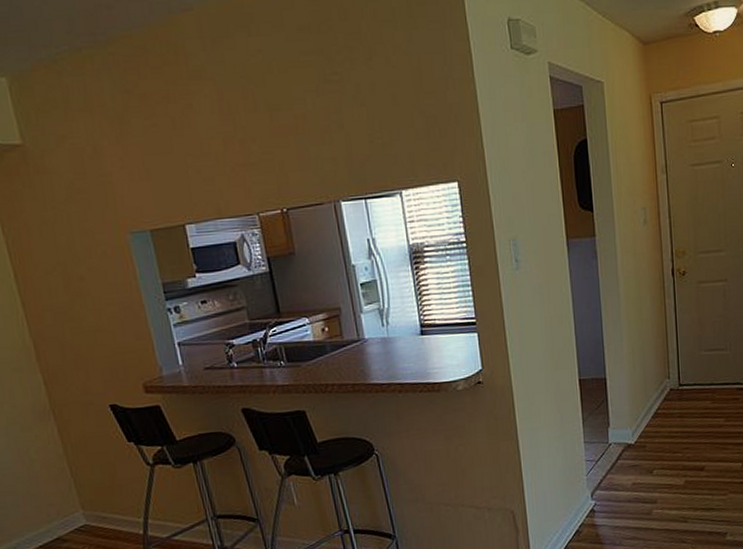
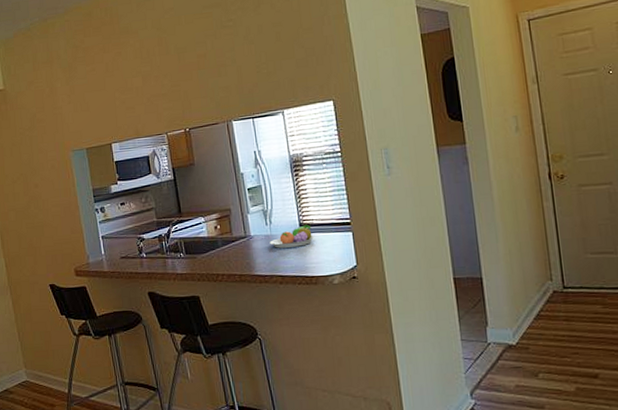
fruit bowl: none [387,325,438,353] -> present [270,225,315,248]

